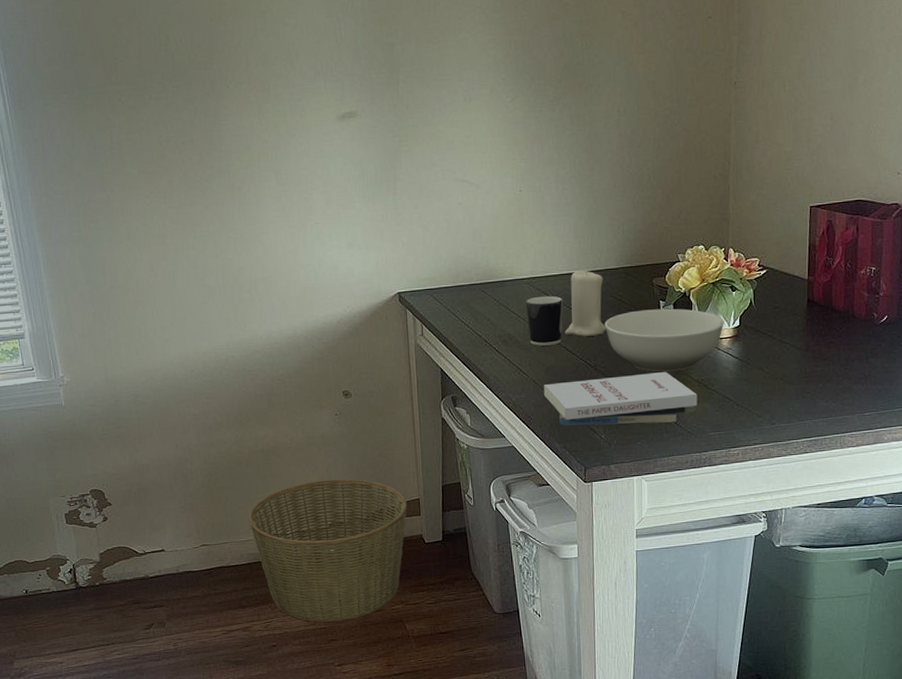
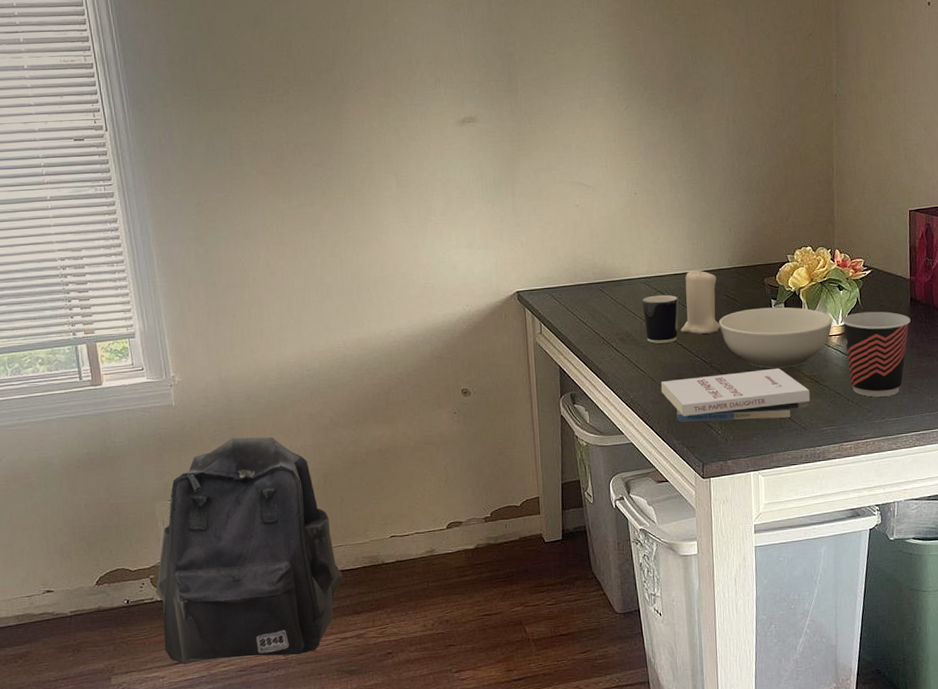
backpack: none [52,436,229,651] -> present [155,436,343,664]
basket: present [248,478,408,623] -> none [364,477,527,627]
cup: none [733,313,807,402] -> present [842,311,911,397]

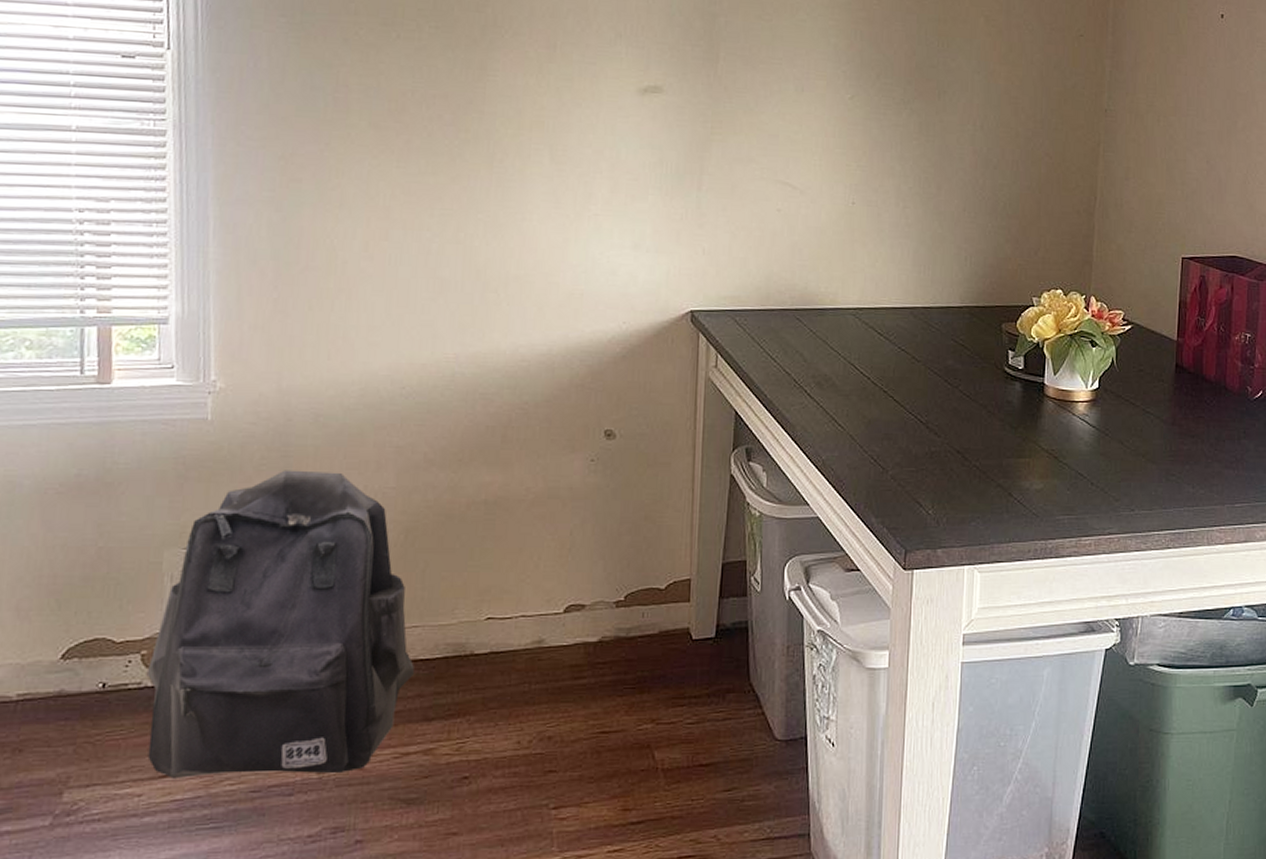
mug: present [642,294,679,344] -> none [848,331,894,393]
books: present [660,368,810,422] -> none [861,437,1046,500]
candle: present [680,268,721,334] -> none [893,303,944,386]
bowl: present [719,307,833,369] -> none [942,359,1081,437]
cup: present [842,311,911,397] -> none [1092,376,1174,483]

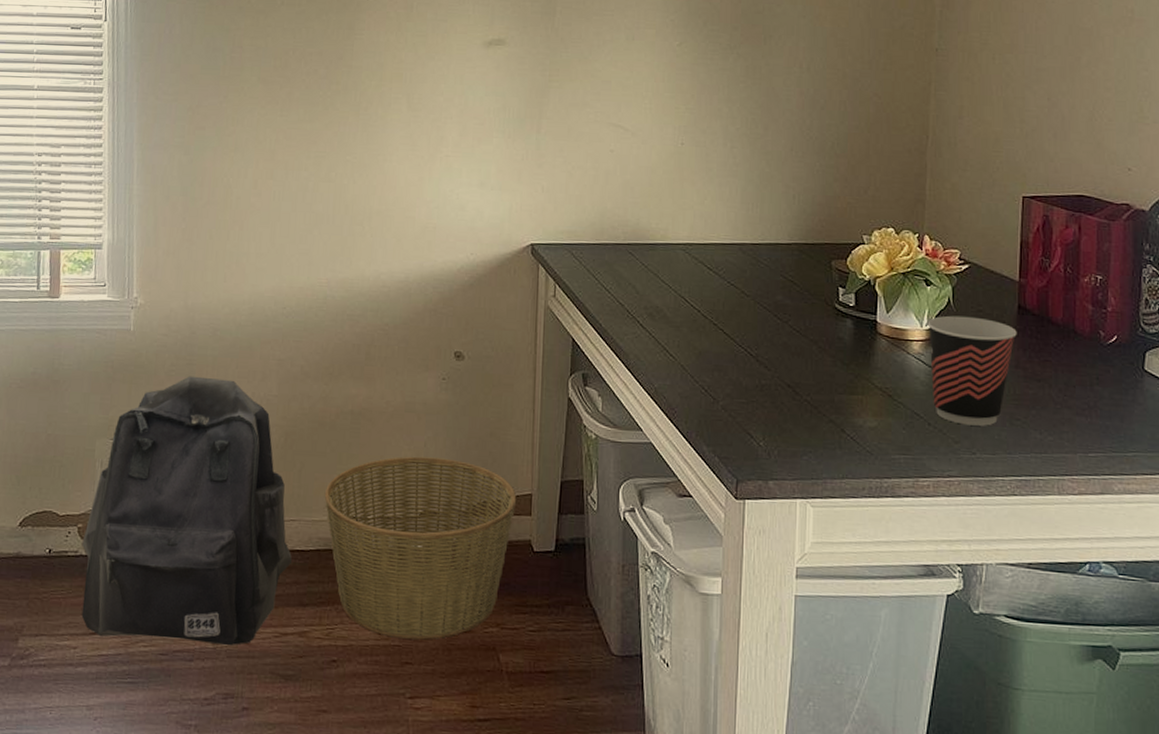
basket: none [453,546,674,745] -> present [324,456,517,640]
cup: none [1092,376,1174,483] -> present [927,315,1017,426]

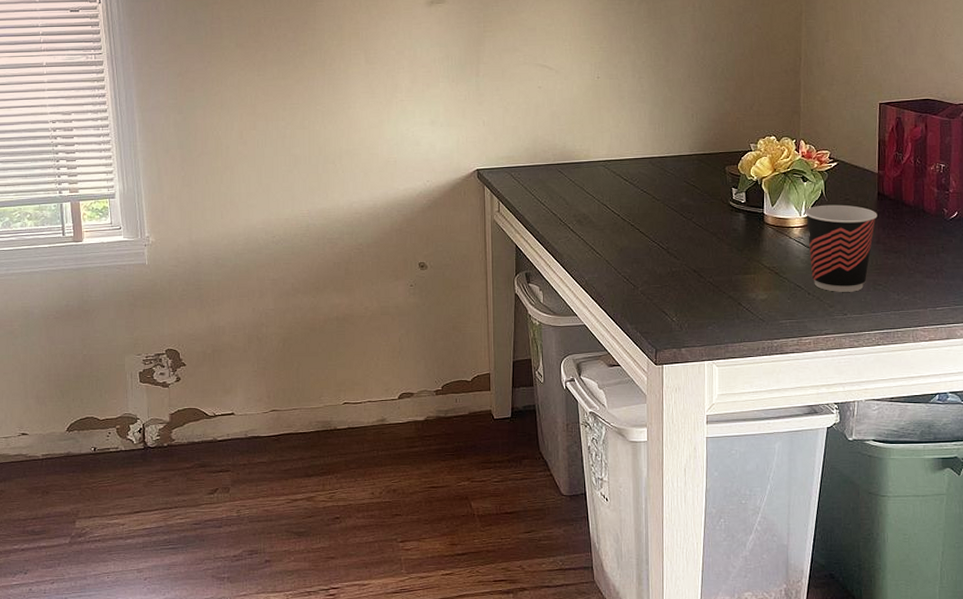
backpack: present [81,376,292,645] -> none [121,298,296,513]
basket: present [324,456,517,640] -> none [319,350,478,496]

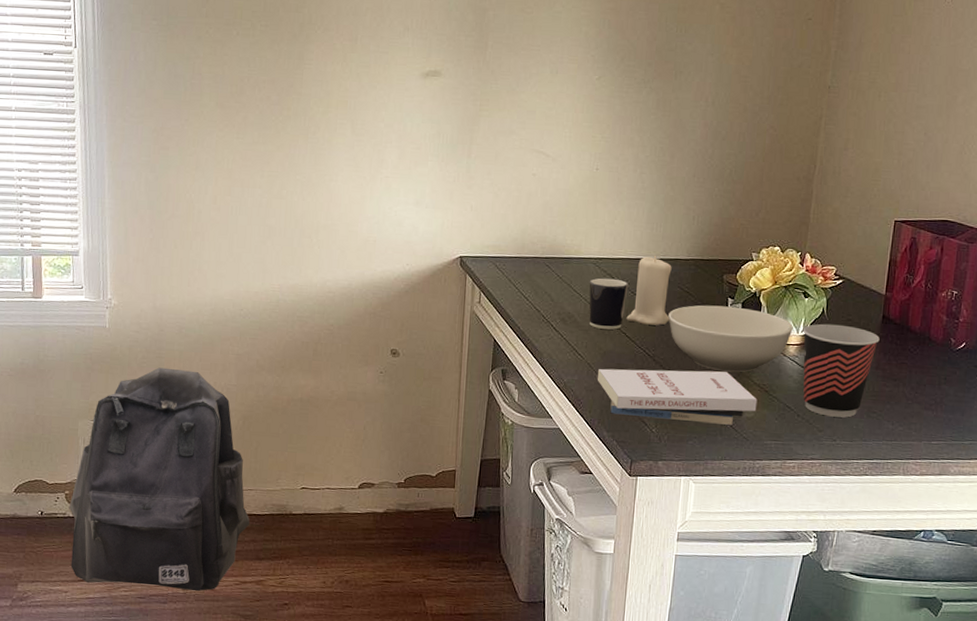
backpack: none [121,298,296,513] -> present [69,367,250,591]
mug: none [600,178,638,227] -> present [589,277,629,330]
books: none [616,258,769,308] -> present [597,368,757,425]
candle: none [638,153,679,220] -> present [626,255,672,326]
bowl: none [678,196,796,258] -> present [668,305,793,373]

